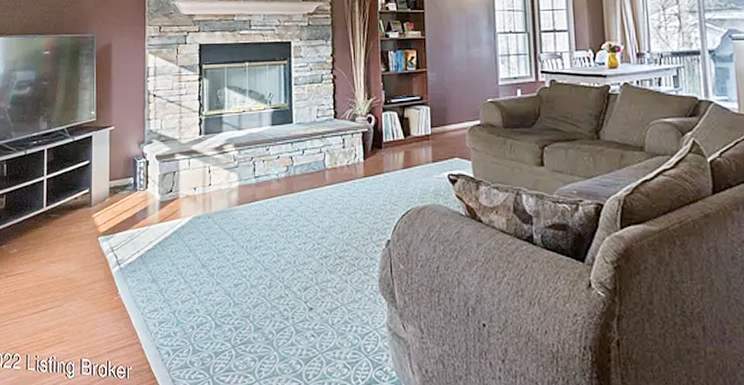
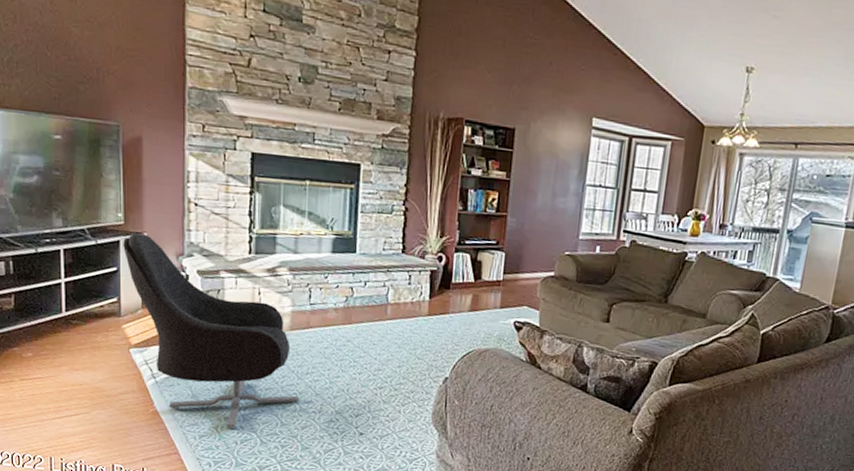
armchair: none [95,126,249,314] -> present [123,231,299,430]

